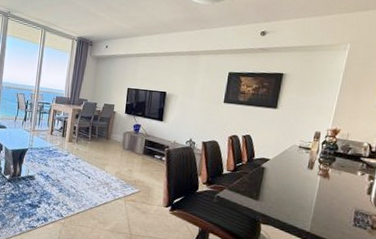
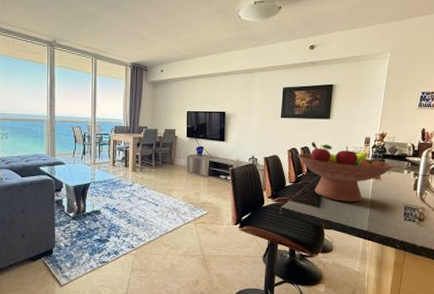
fruit bowl: none [237,131,347,200] -> present [297,142,394,202]

